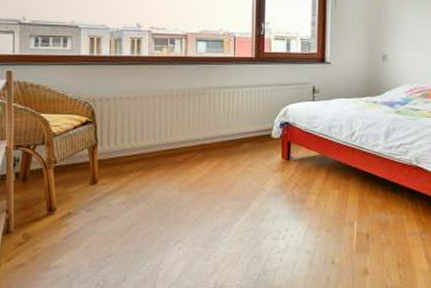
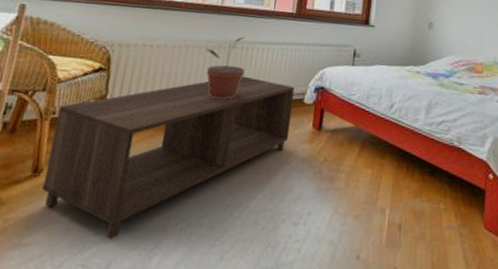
coffee table: none [59,118,262,259] -> present [42,76,295,239]
potted plant: none [177,83,215,140] -> present [206,36,246,99]

